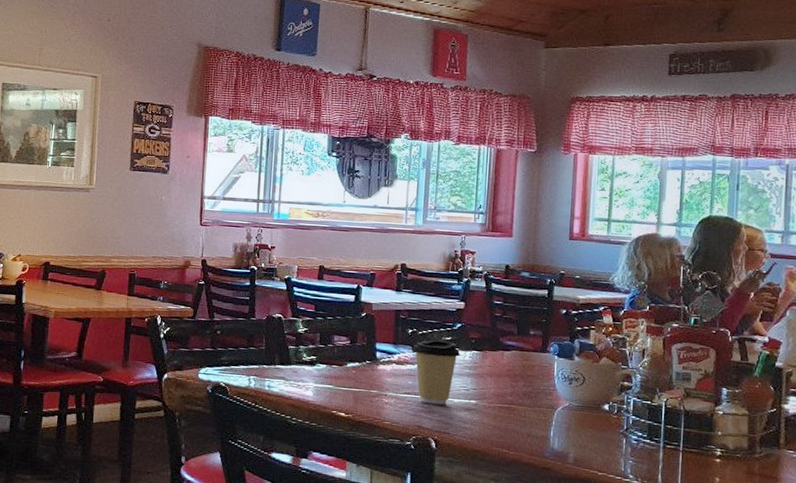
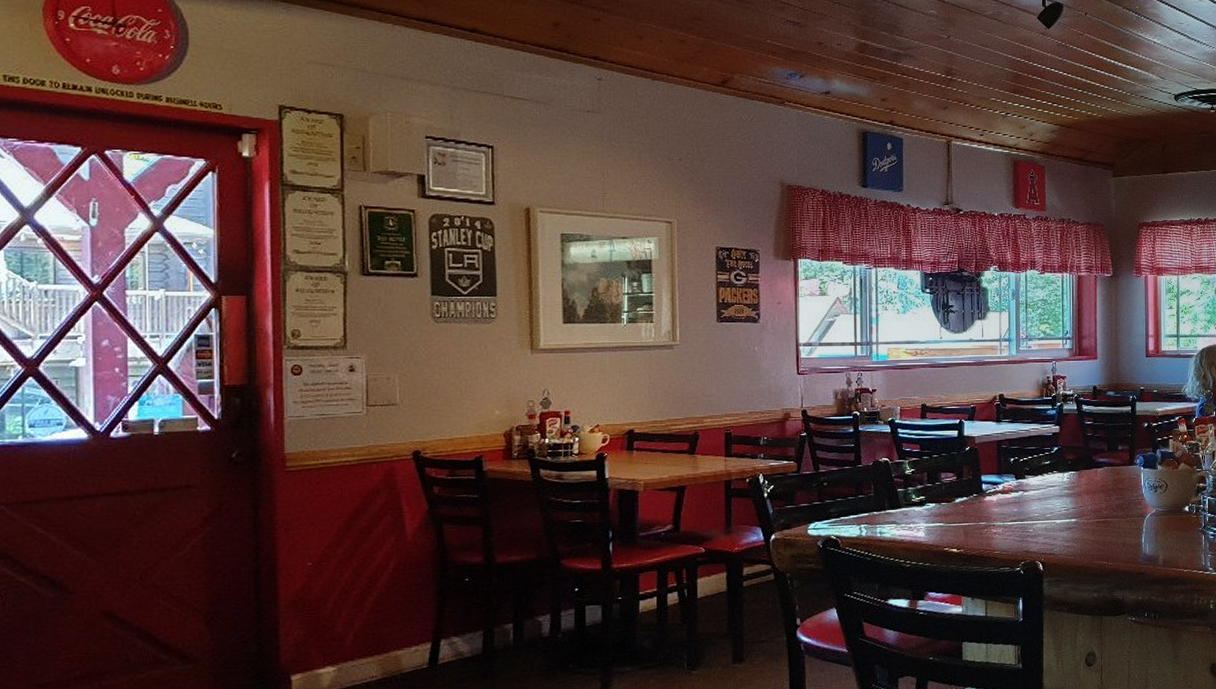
coffee cup: present [412,340,461,405] -> none [1015,465,1060,528]

